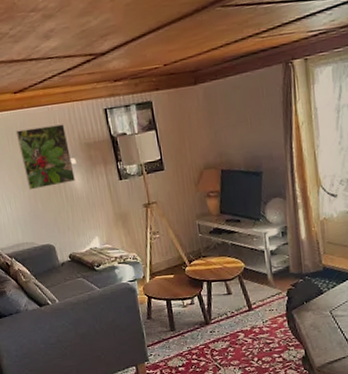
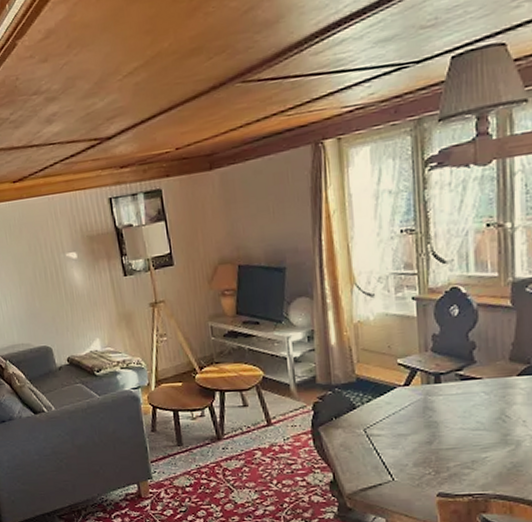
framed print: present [15,124,75,190] -> none [13,215,76,287]

